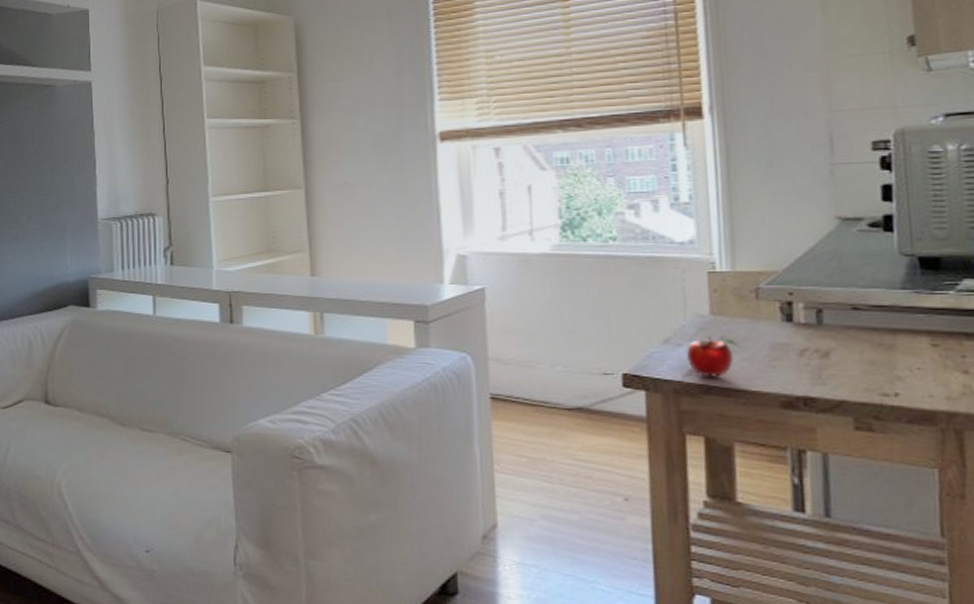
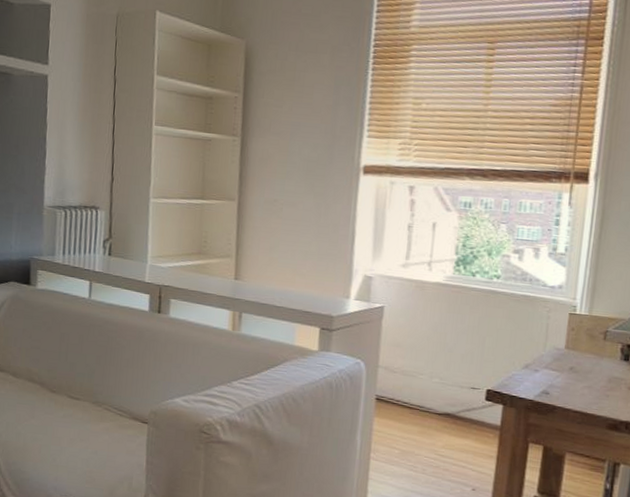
apple: present [686,336,740,377] -> none [539,366,584,400]

